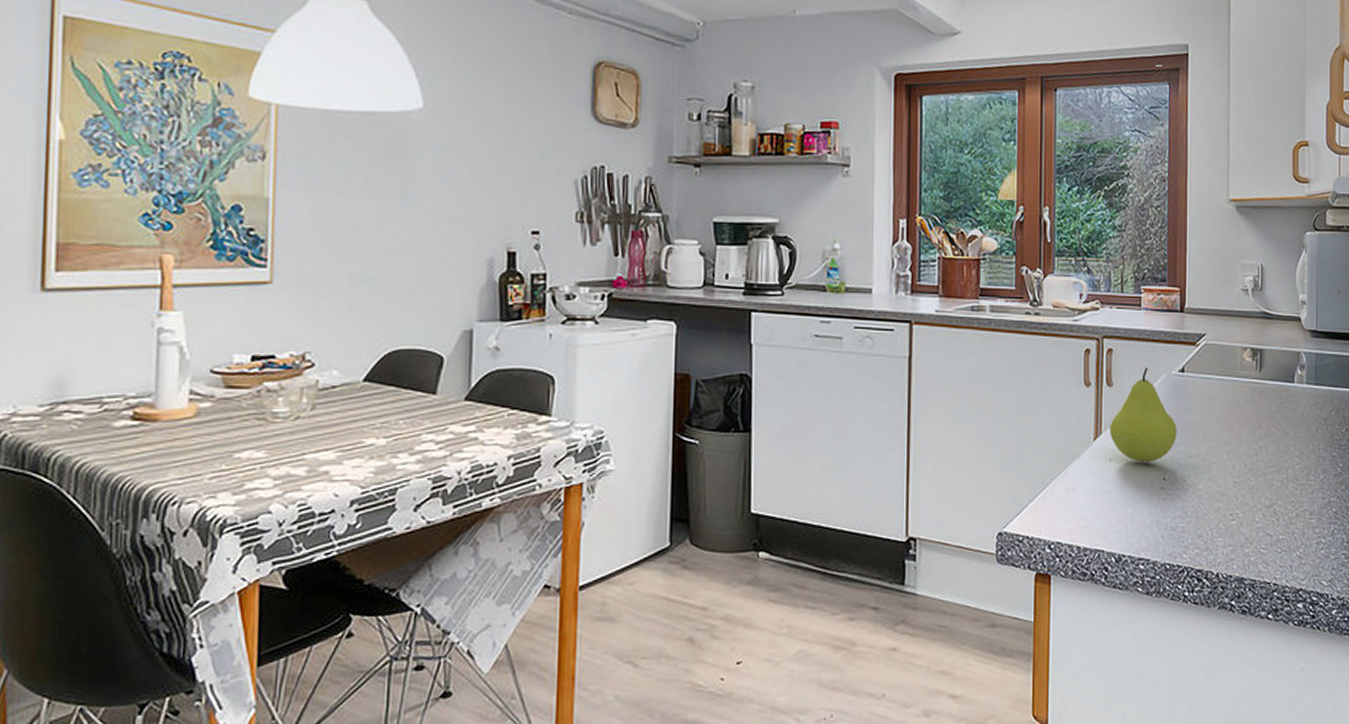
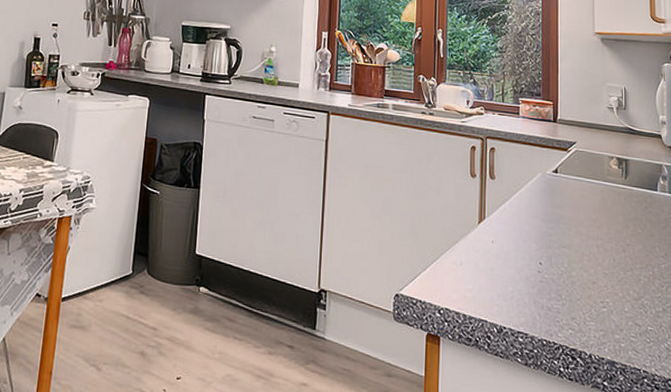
fruit: present [1109,367,1177,463] -> none [491,166,551,248]

